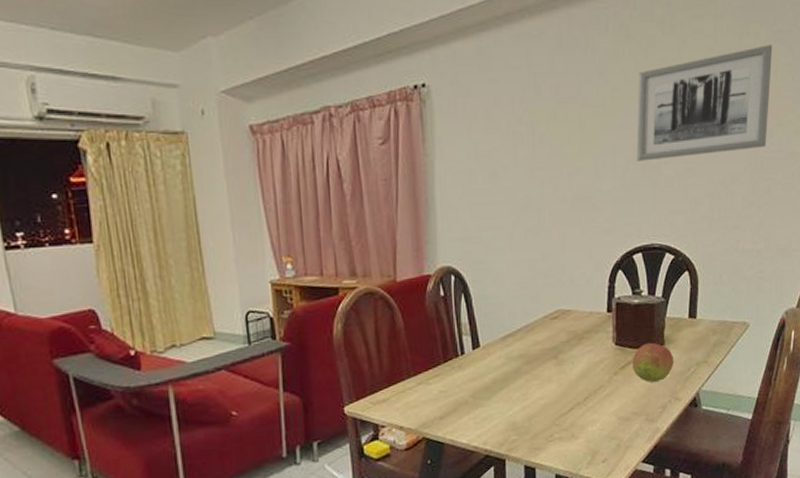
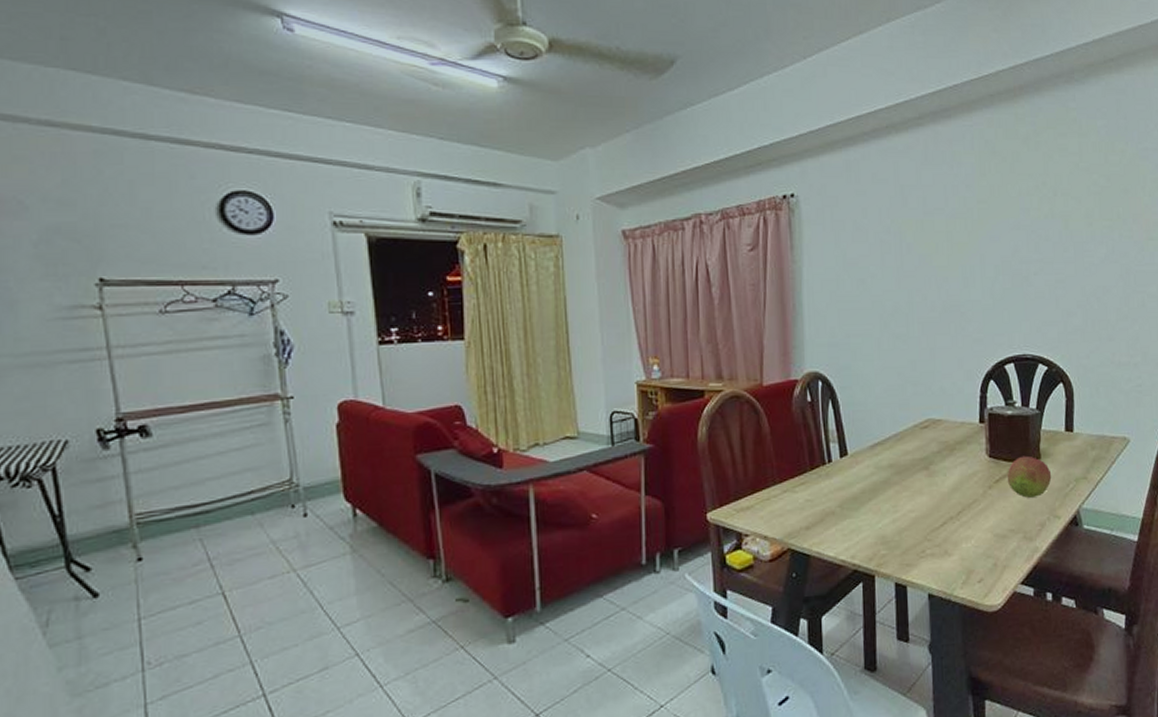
wall art: present [636,44,773,161] -> none [1004,161,1139,272]

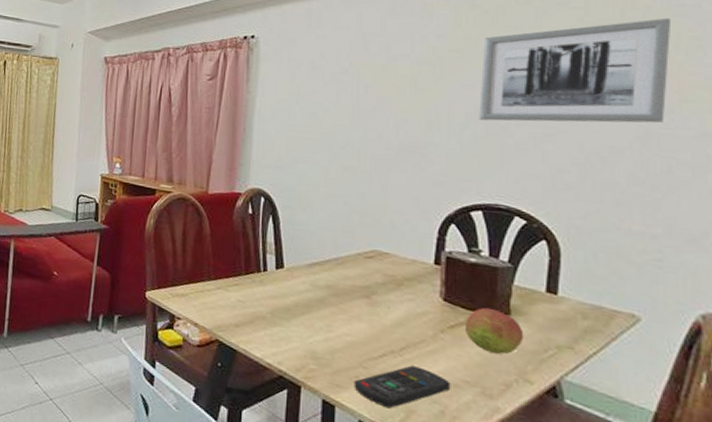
remote control: none [921,526,1000,575] -> present [354,365,451,409]
wall art: none [1004,161,1139,272] -> present [479,17,672,123]

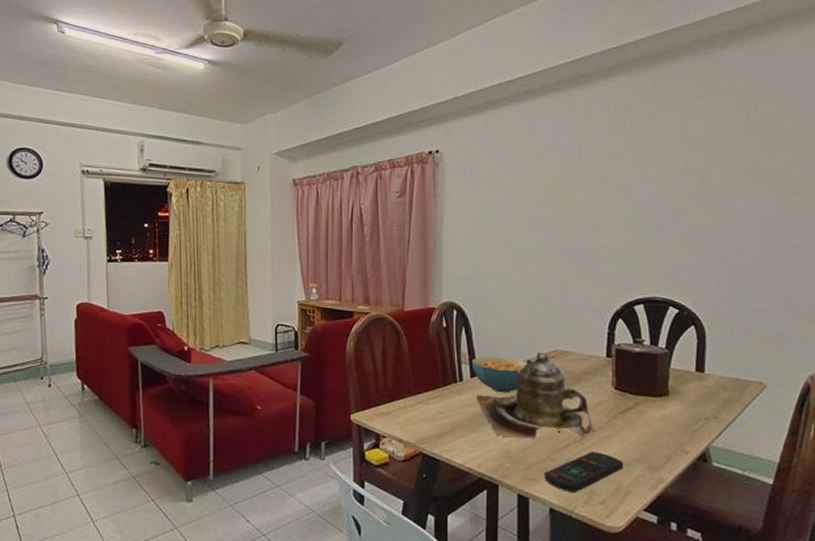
cereal bowl: none [277,248,341,290] -> present [471,357,528,393]
teapot: none [280,250,416,349] -> present [475,352,594,439]
fruit: present [464,307,524,355] -> none [632,391,680,431]
wall art: present [479,17,672,123] -> none [637,119,784,221]

